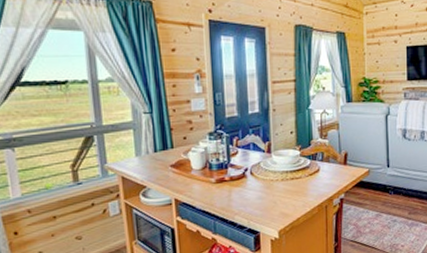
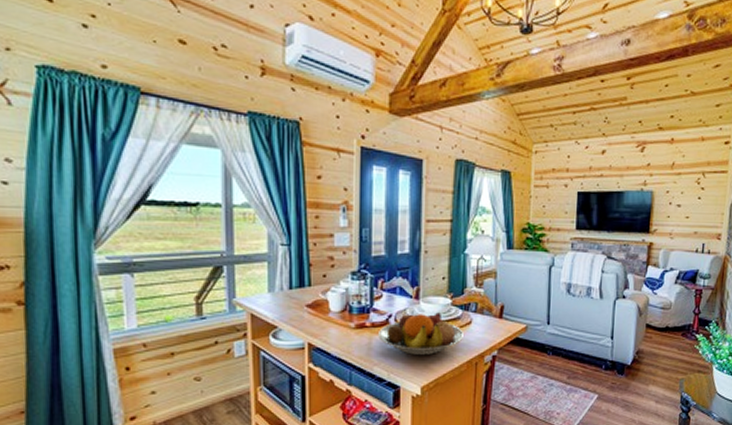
fruit bowl: none [237,163,313,204] -> present [378,311,463,356]

